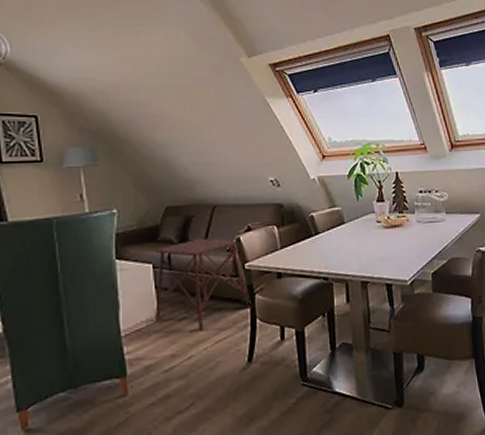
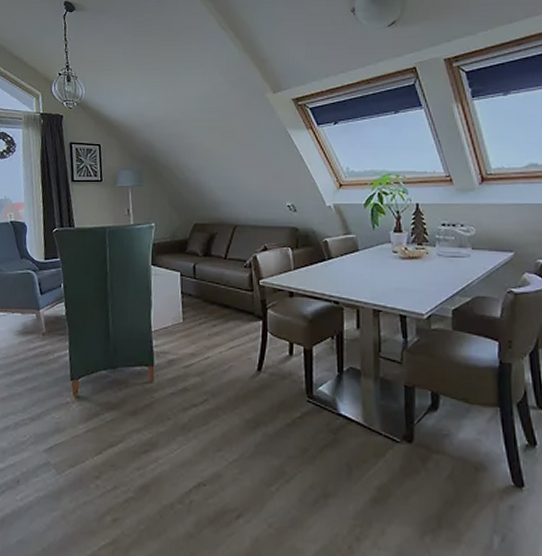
side table: present [154,238,251,332] -> none [178,254,263,337]

